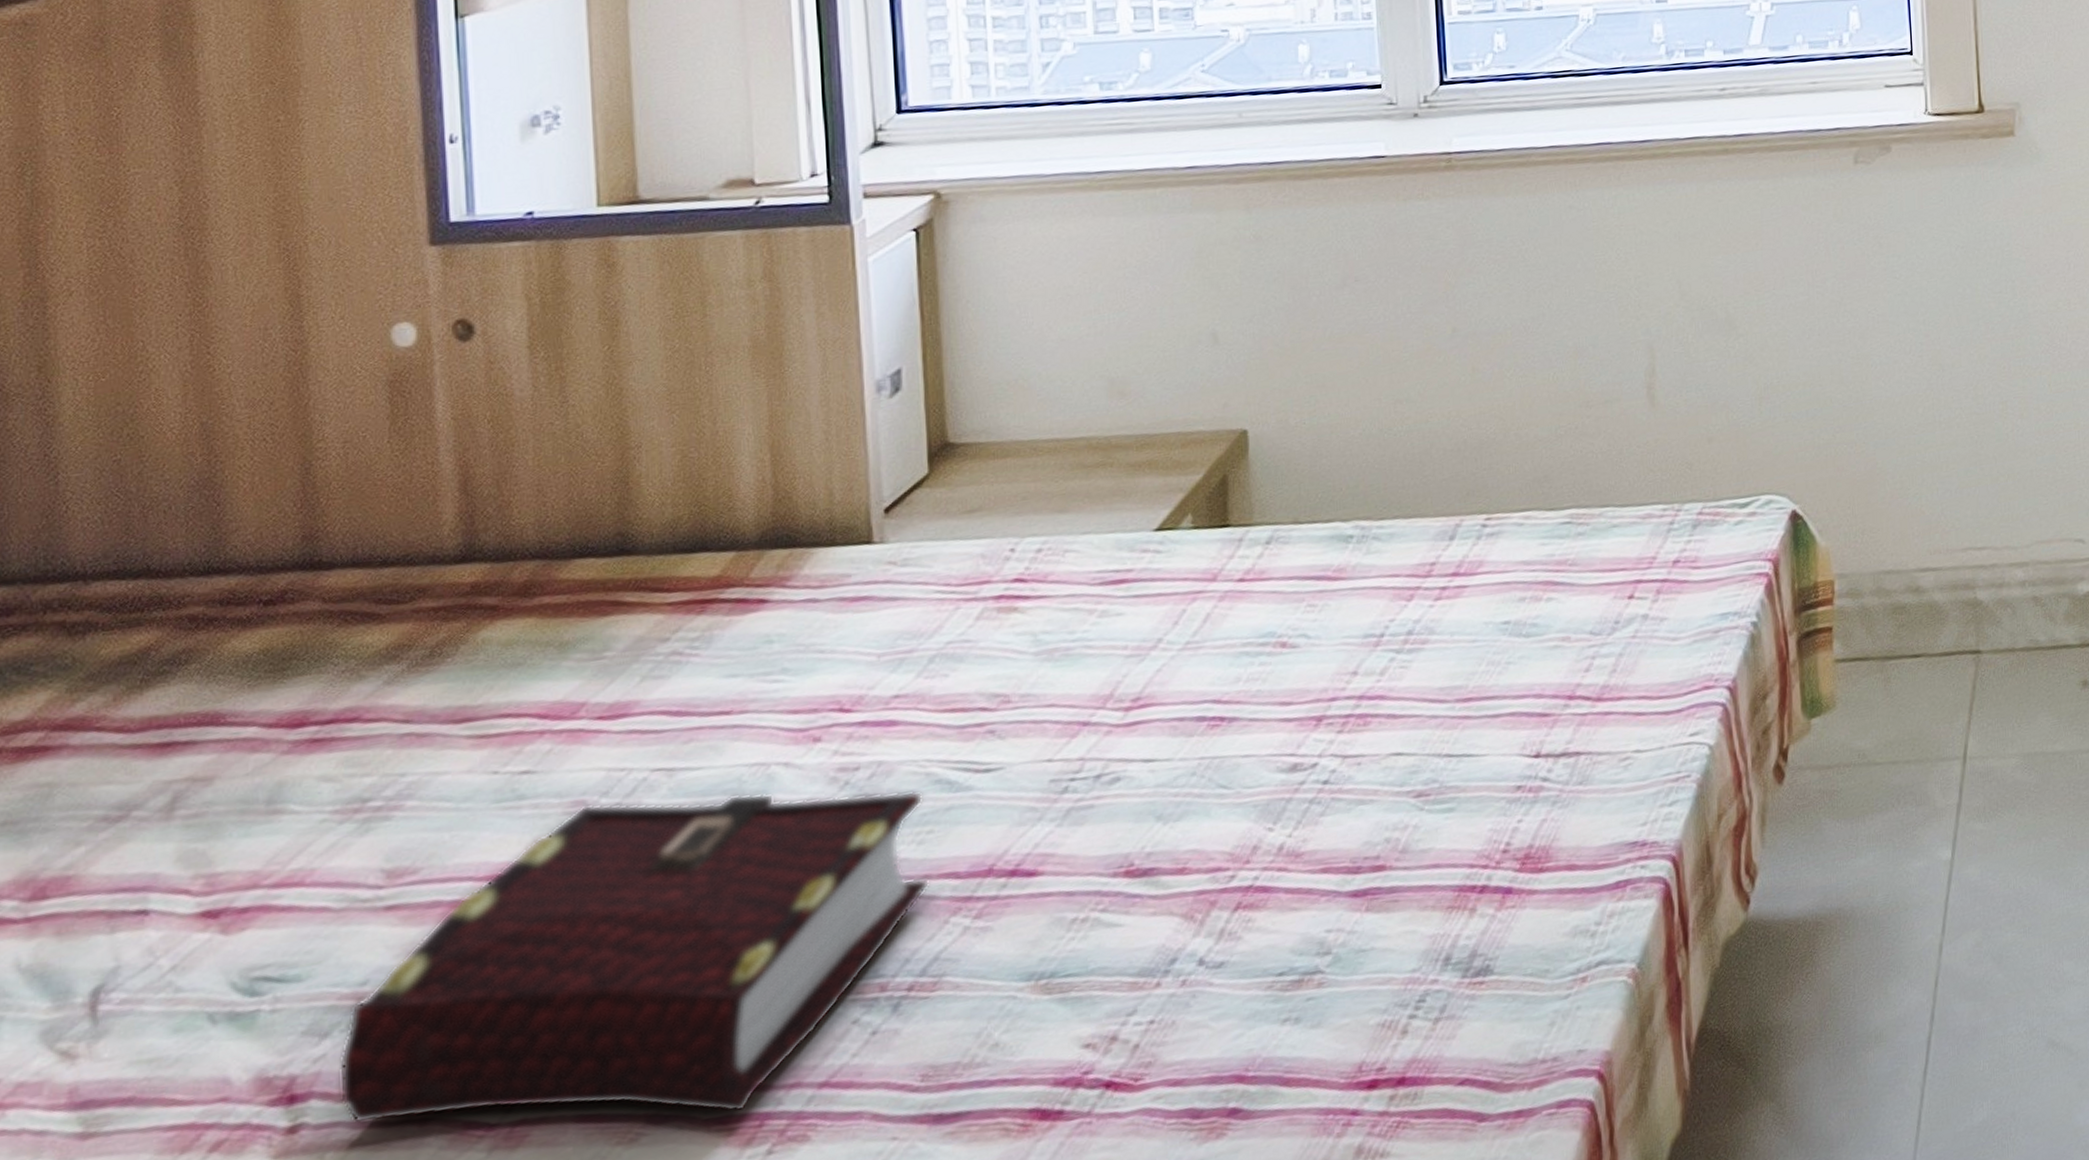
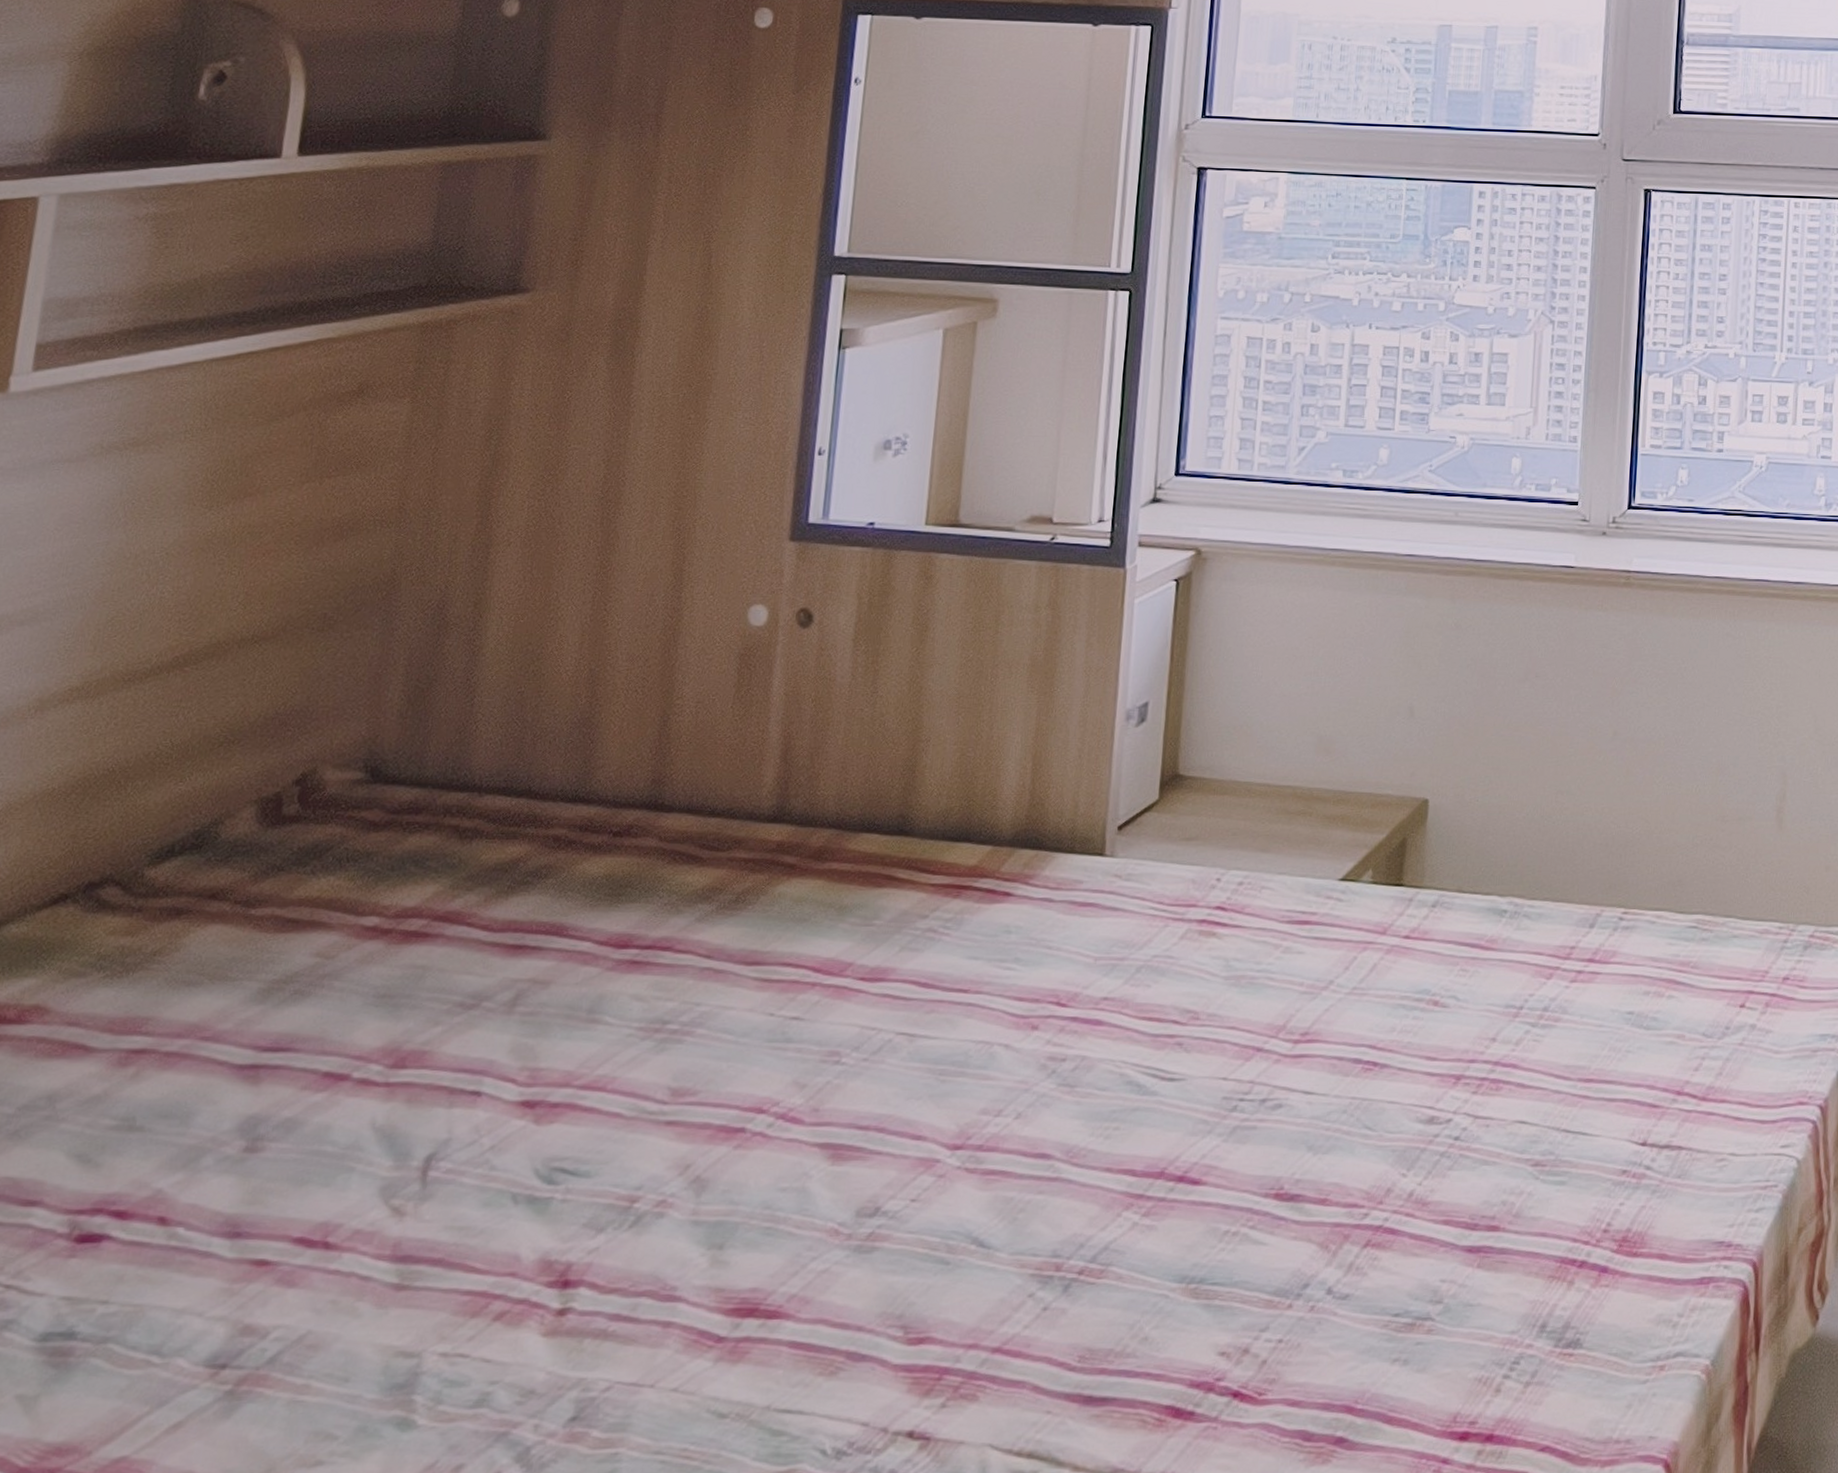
book: present [338,790,930,1124] -> none [603,1056,1115,1364]

